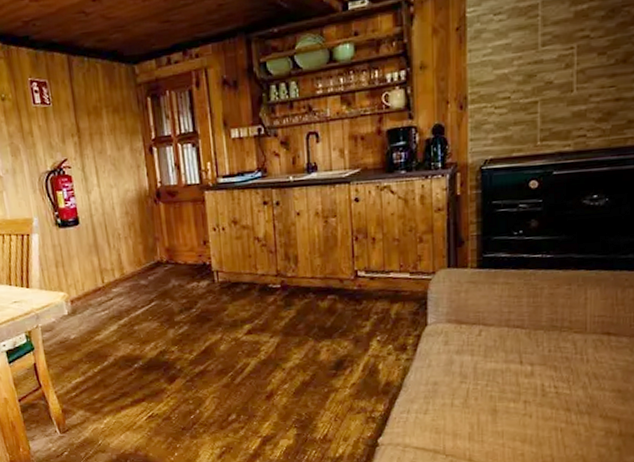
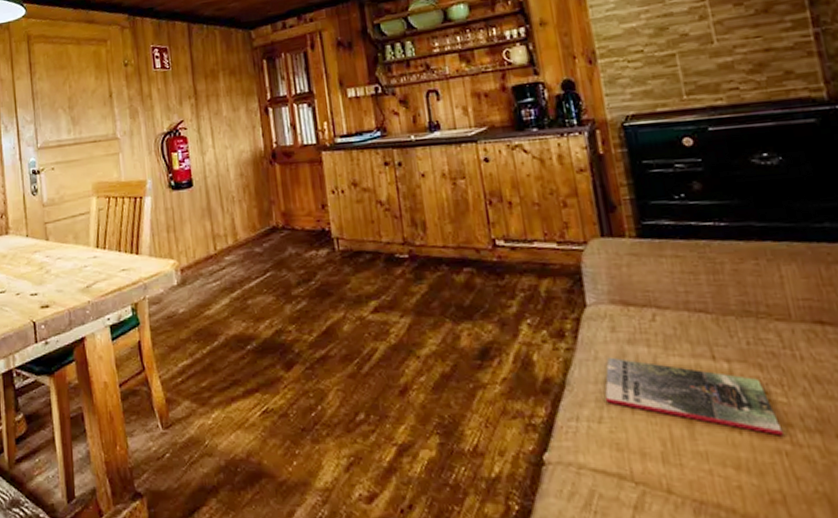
magazine: none [432,364,562,418] -> present [605,357,784,436]

